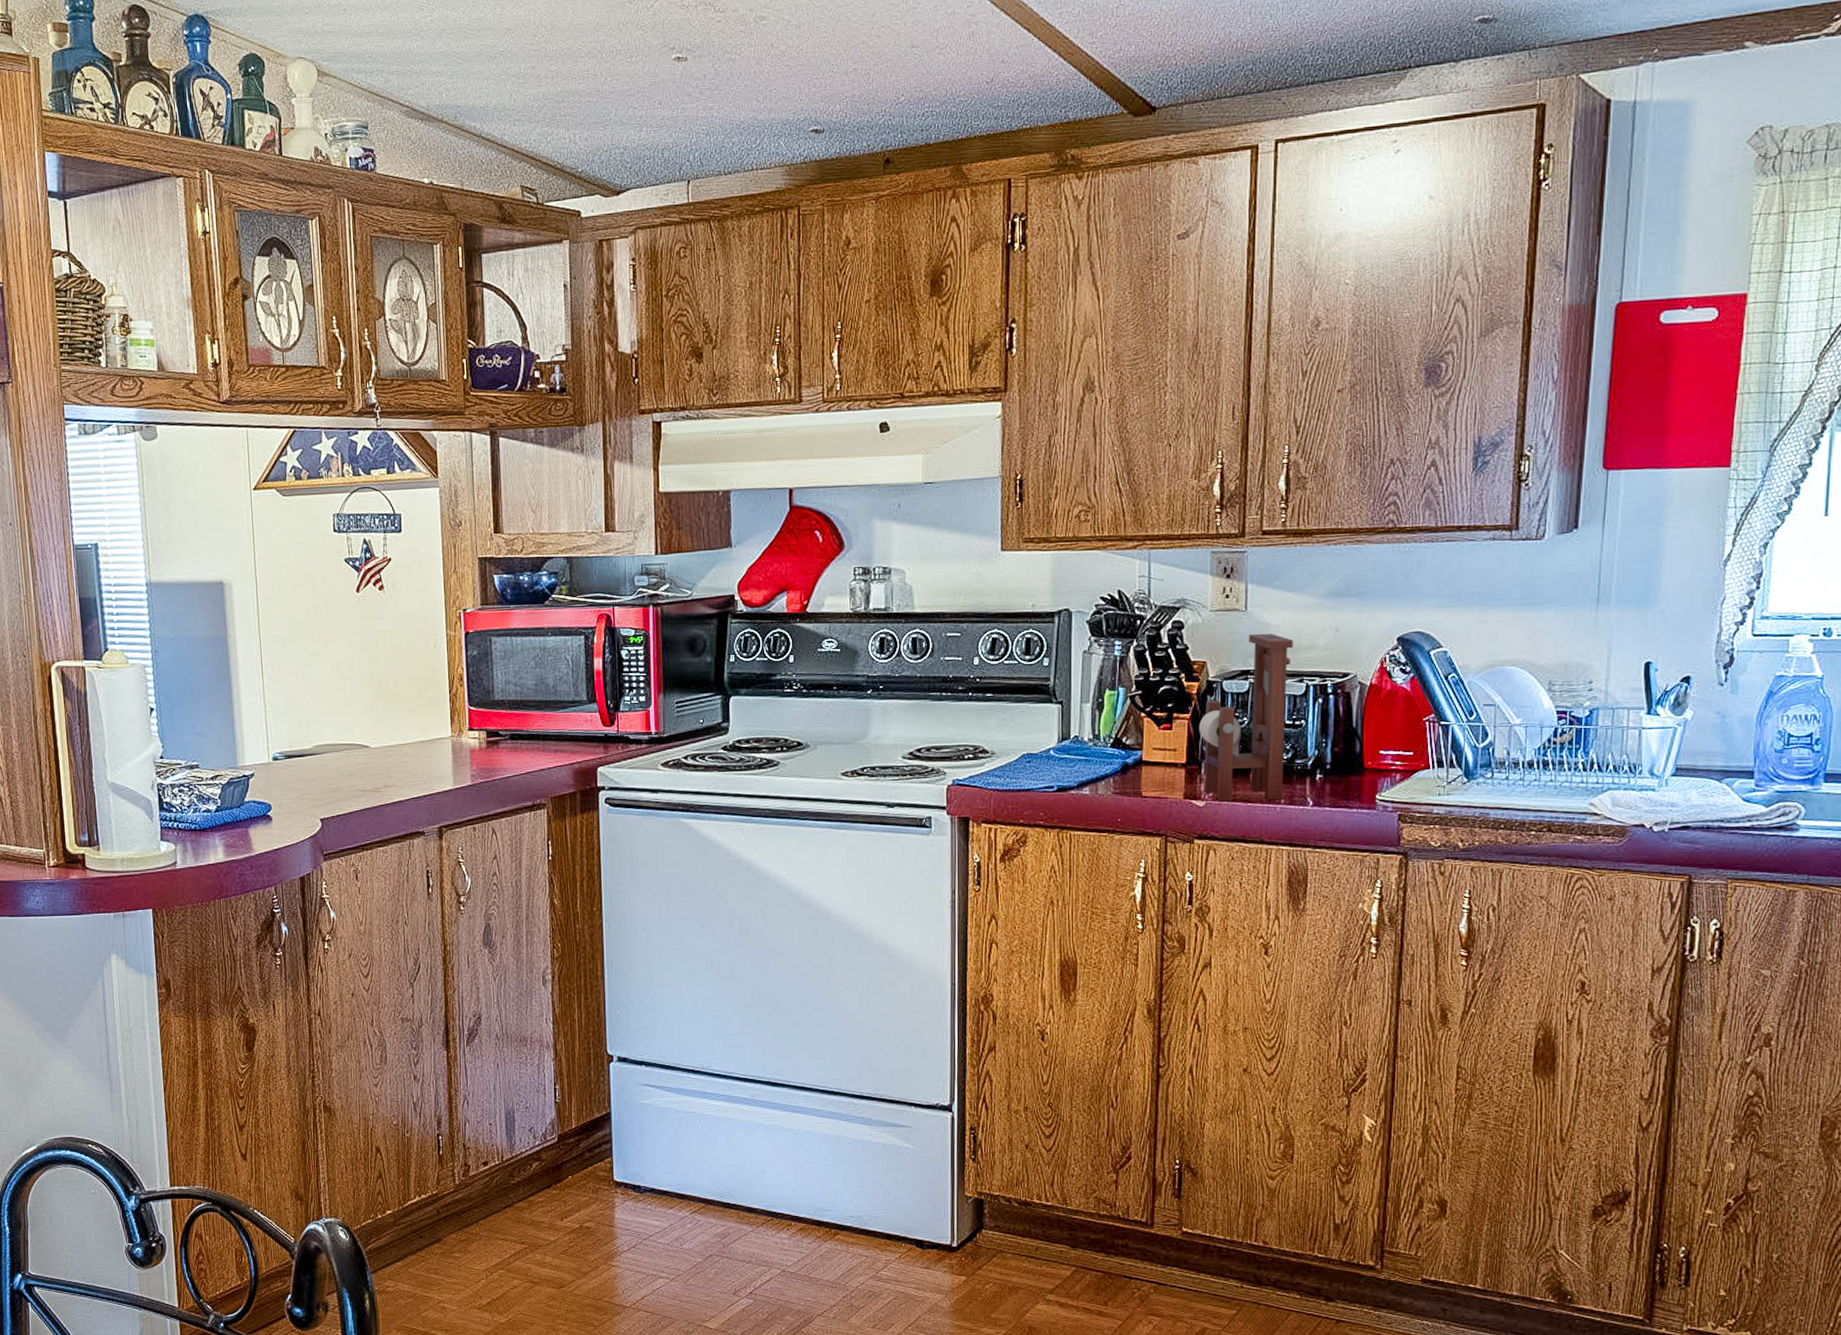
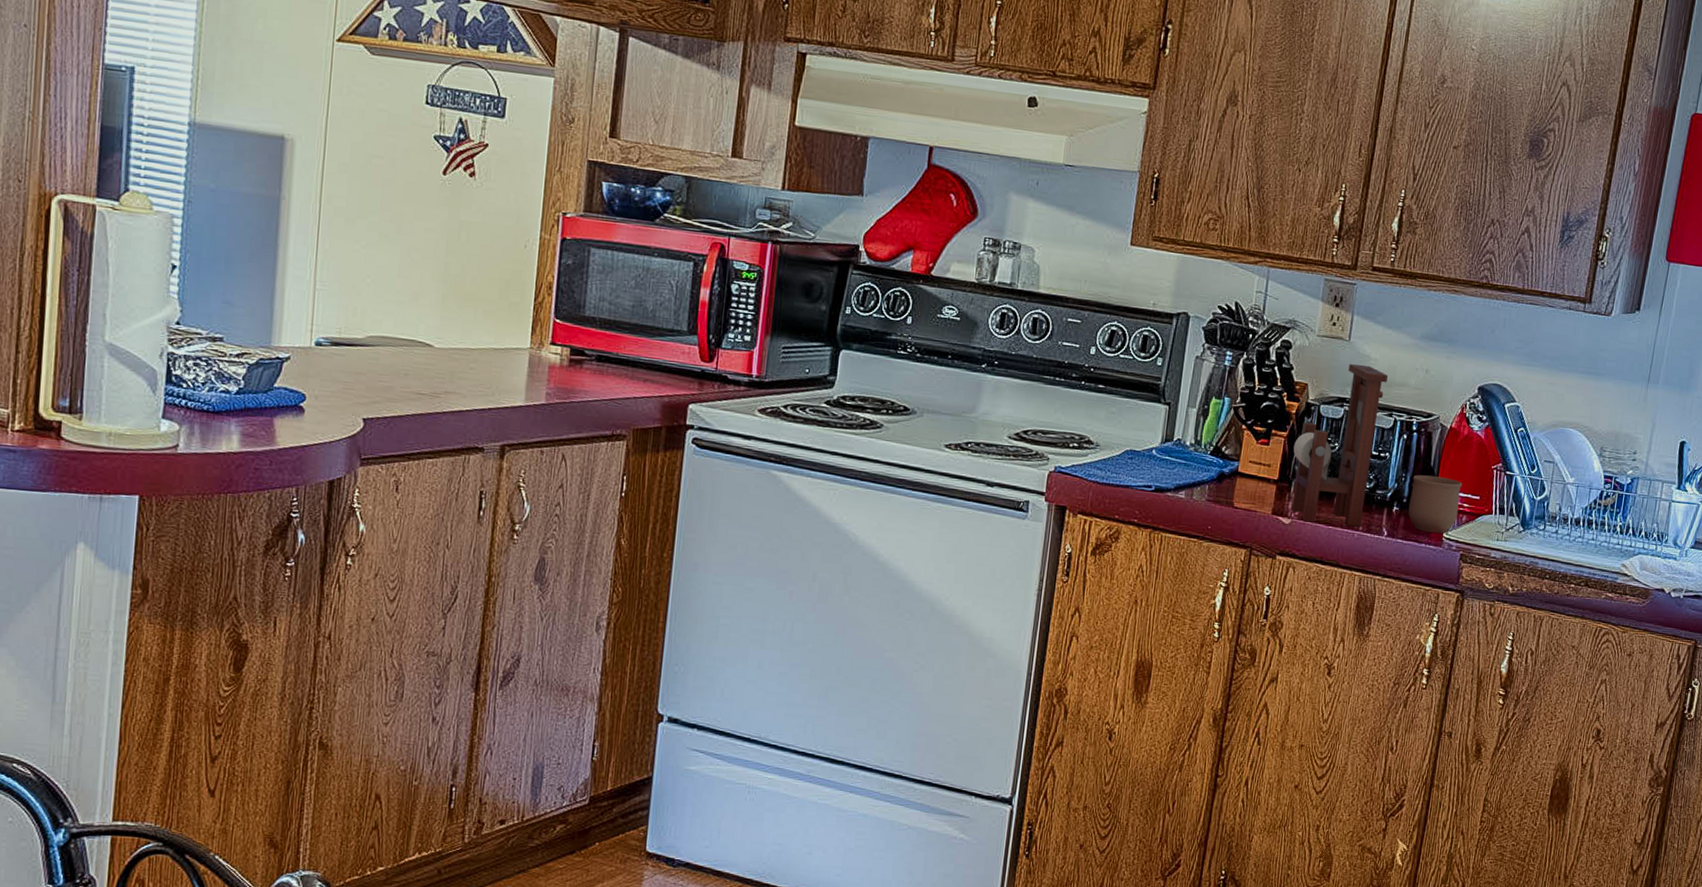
mug: none [1333,737,1392,796] -> present [1408,475,1463,534]

